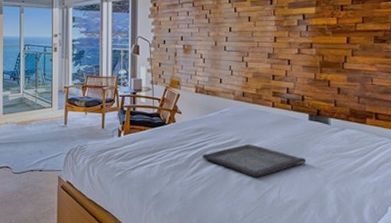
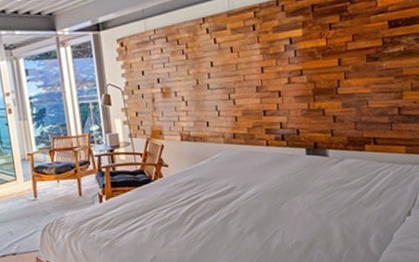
serving tray: present [201,144,307,177] -> none [196,189,308,224]

